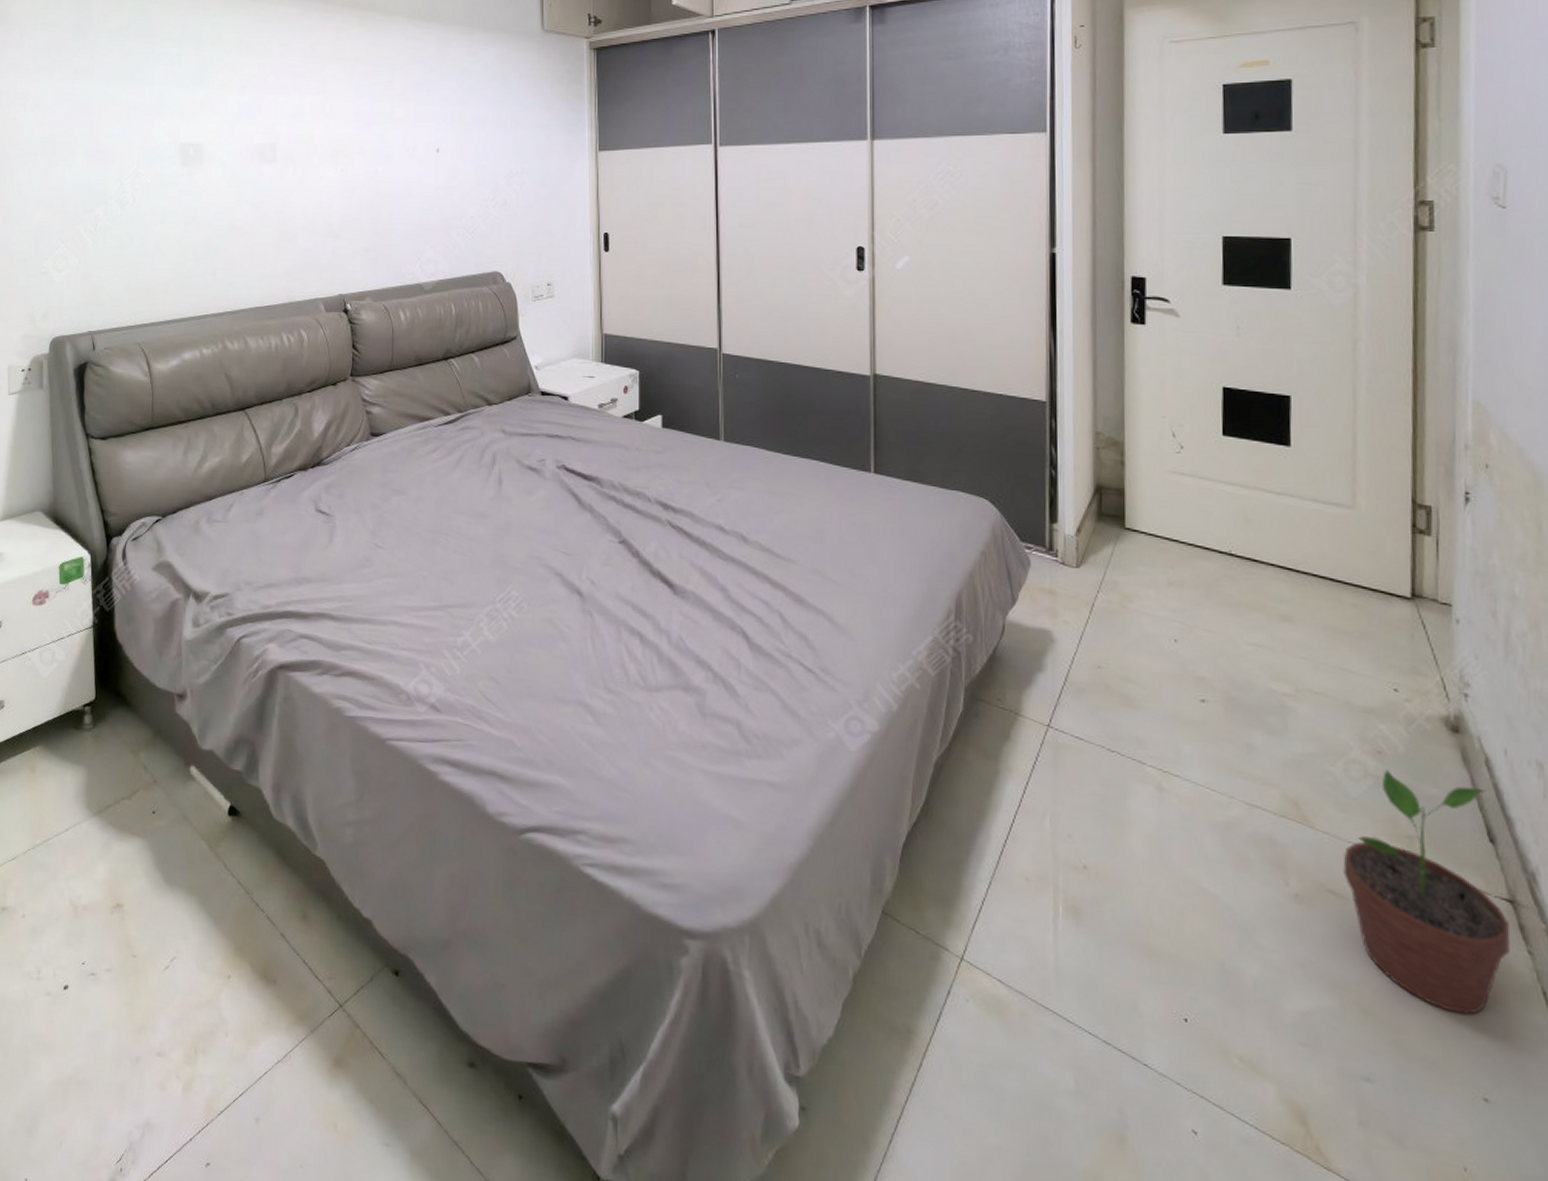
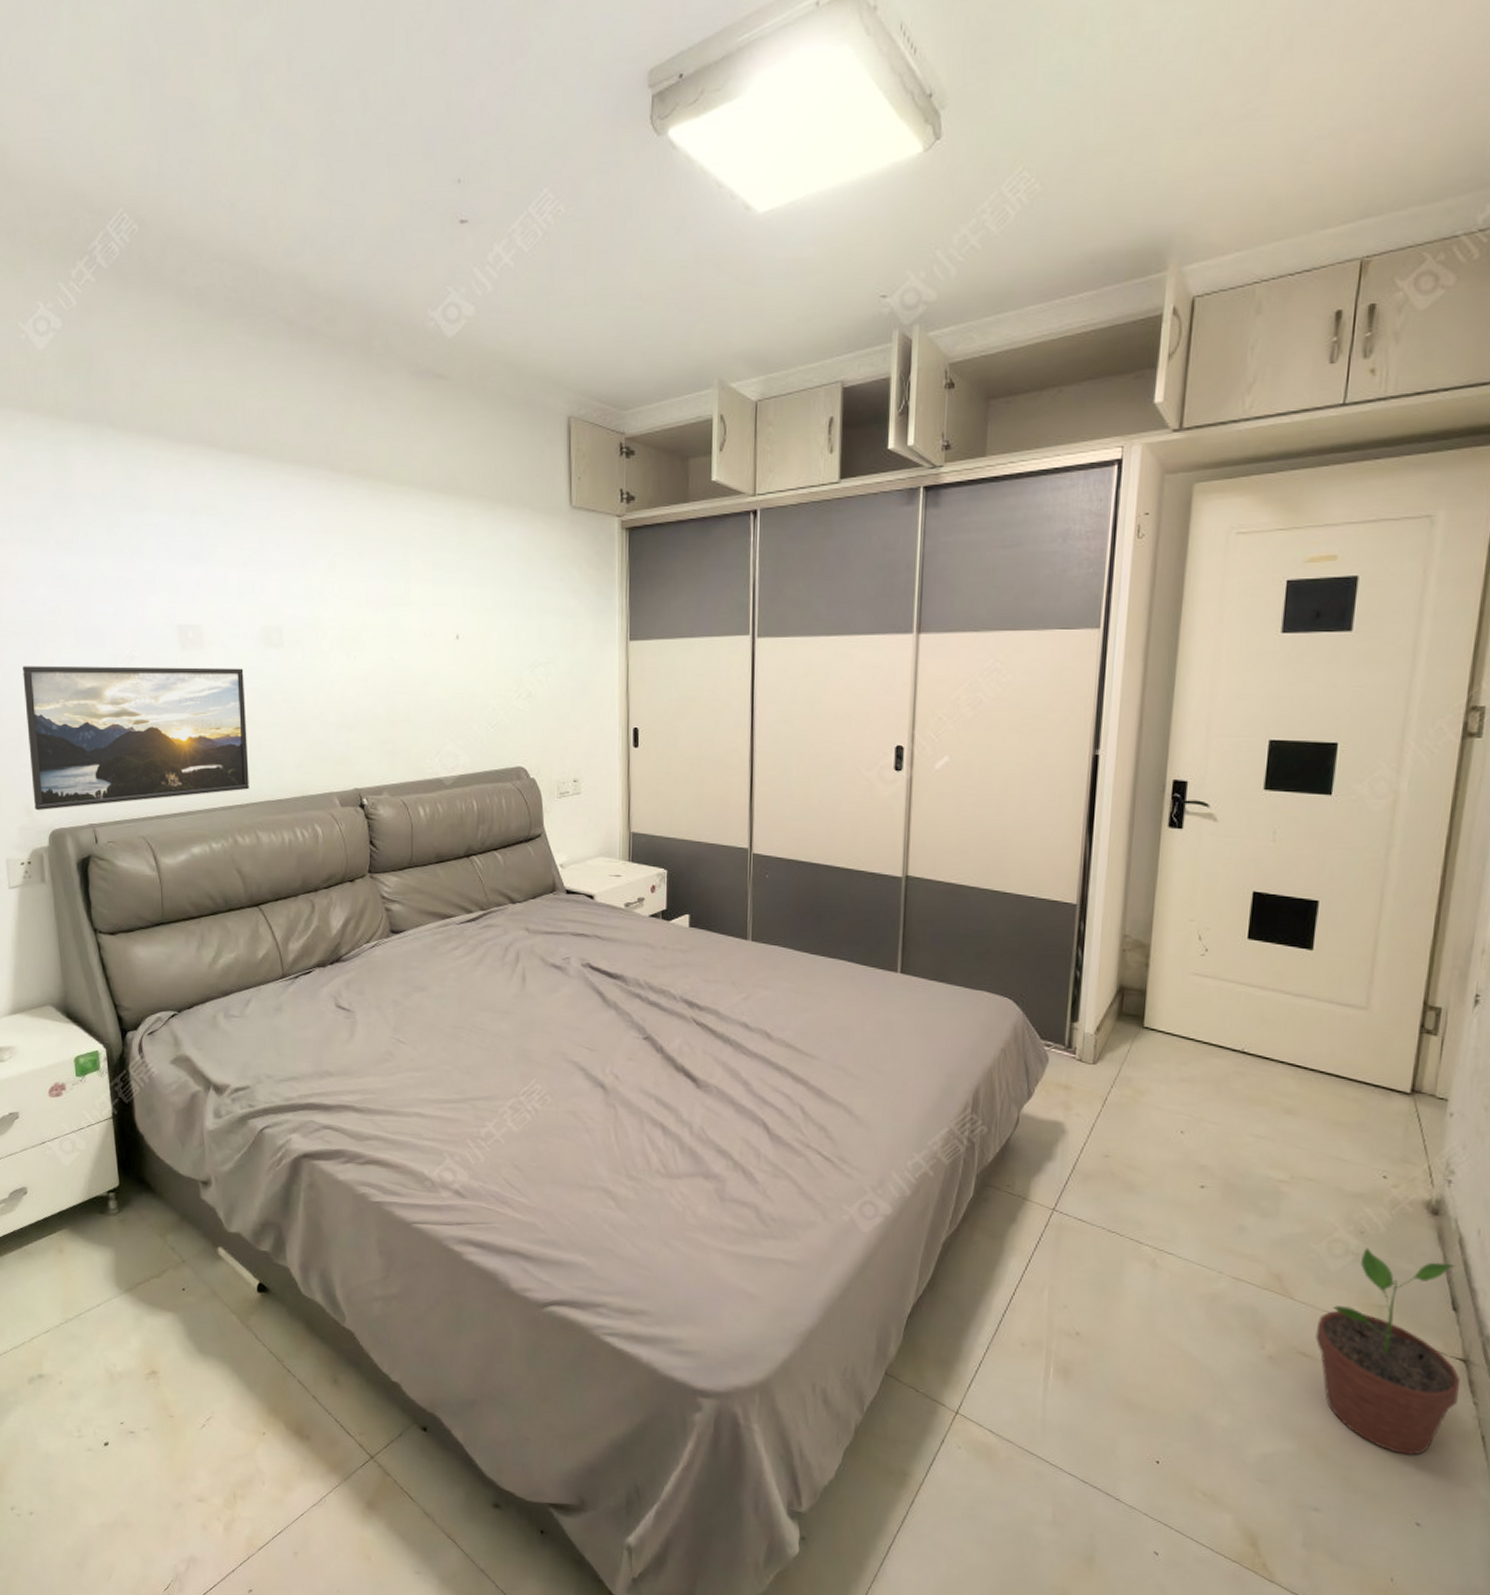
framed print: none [35,182,240,319] -> present [23,666,249,811]

